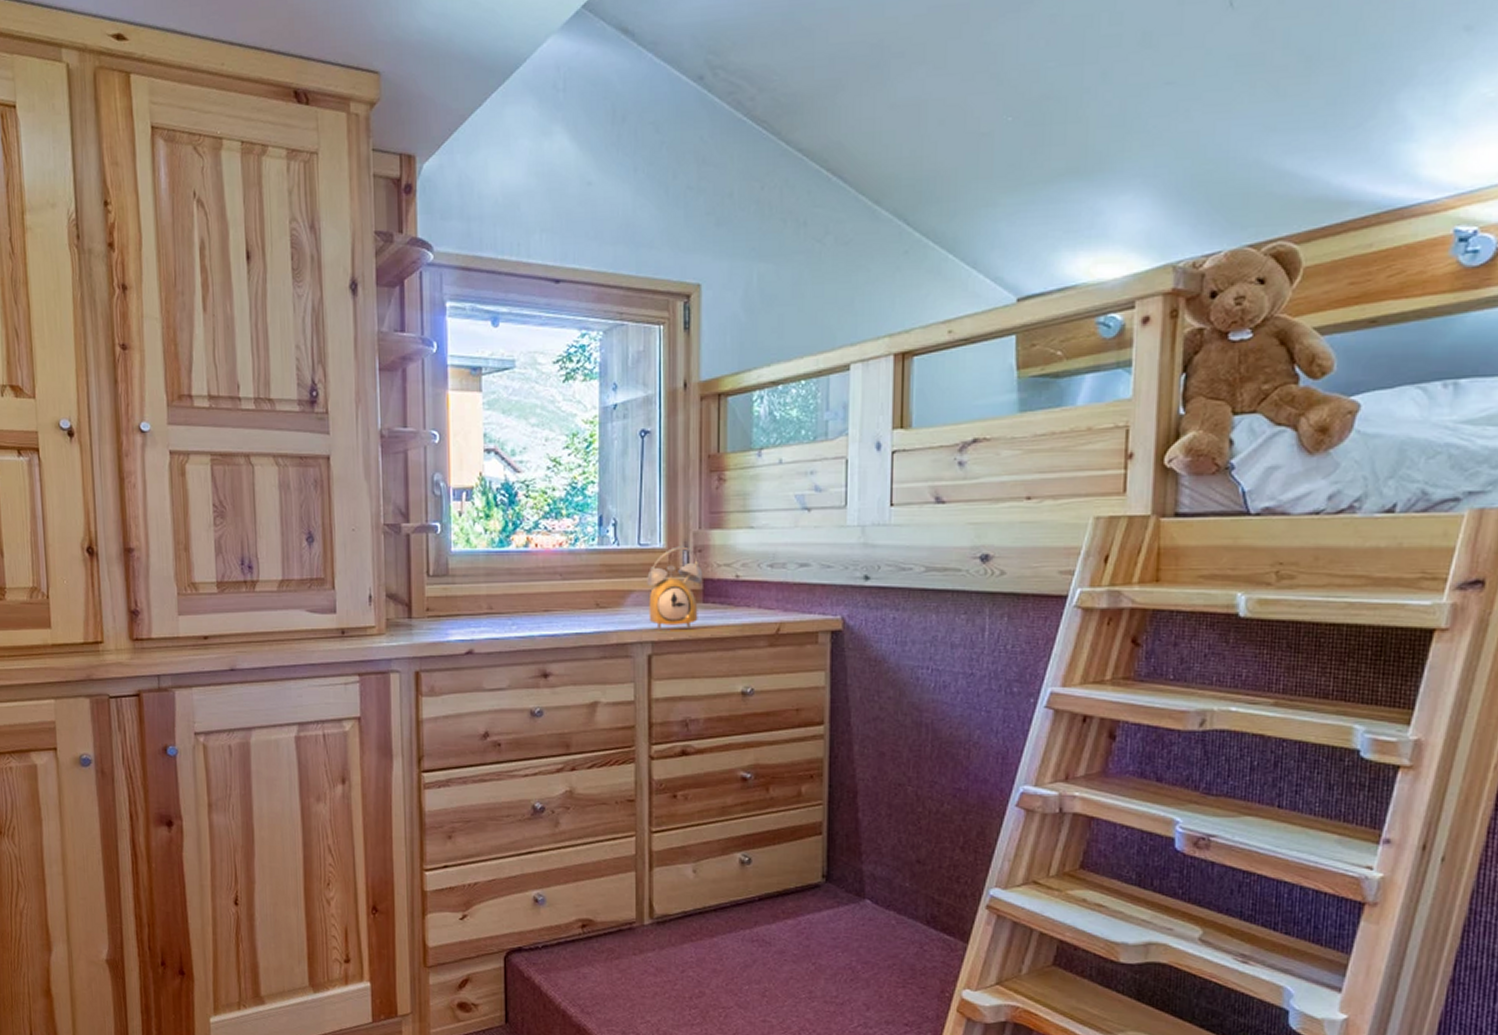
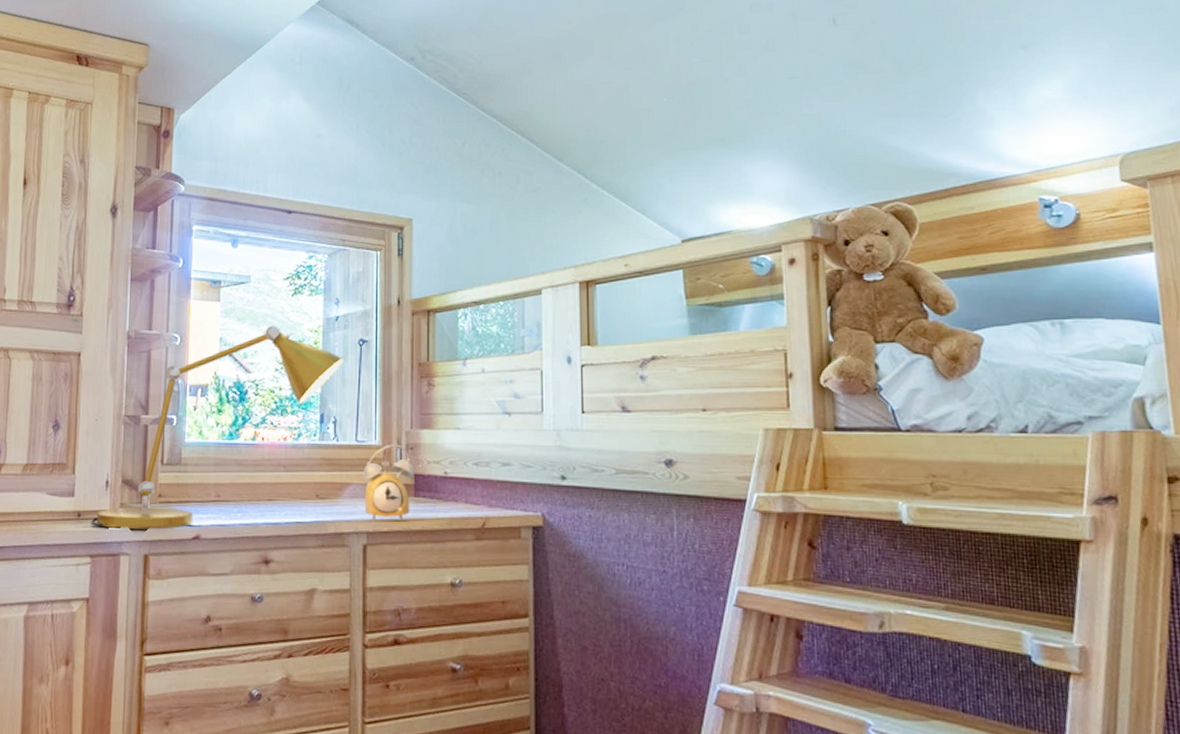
desk lamp: none [356,418,623,645] -> present [90,326,344,530]

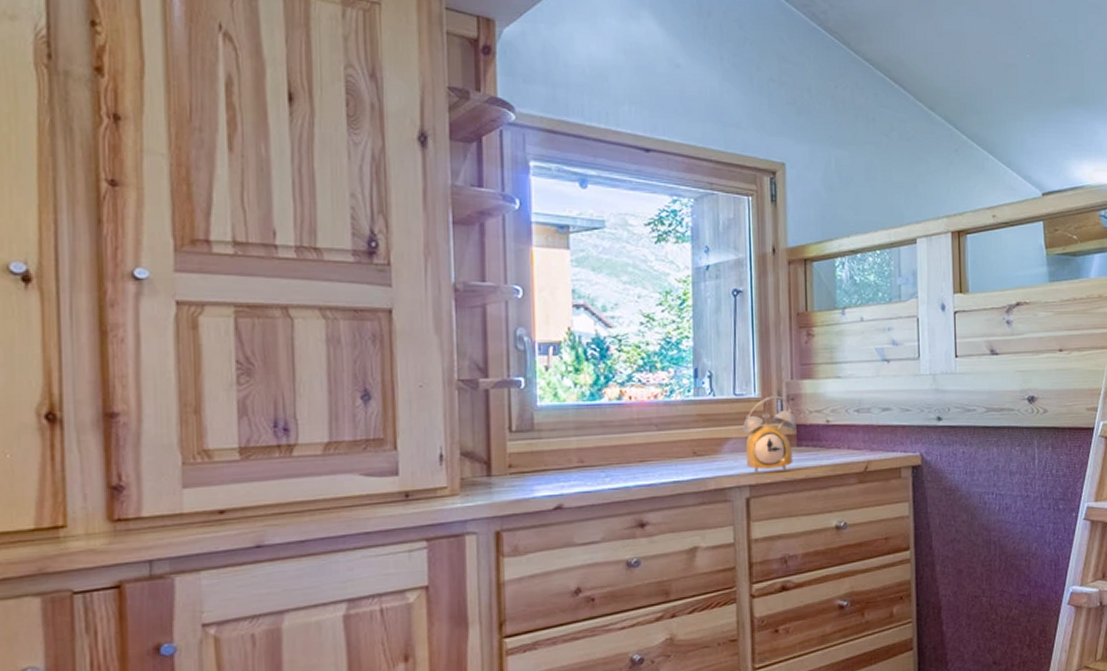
desk lamp: present [90,326,344,530] -> none [423,276,717,507]

